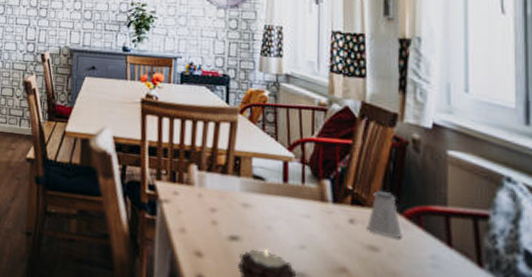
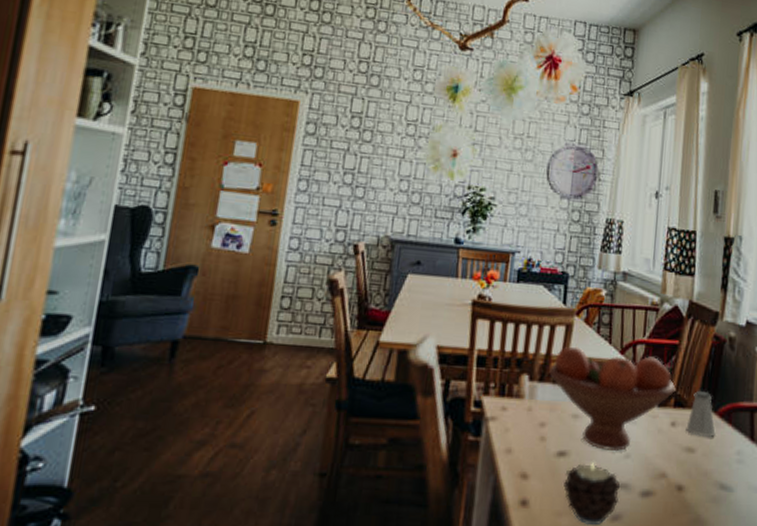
fruit bowl: none [215,141,352,242] -> present [548,346,676,452]

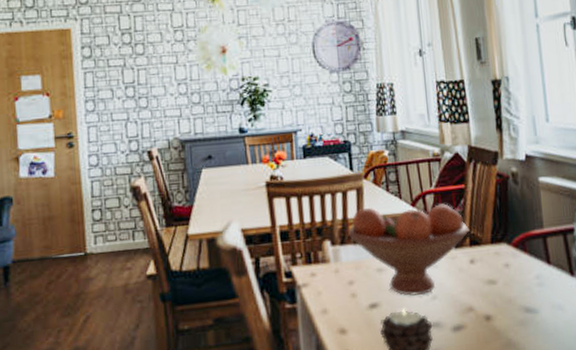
saltshaker: present [686,390,716,438] -> none [484,226,513,268]

